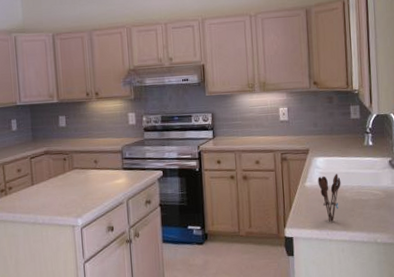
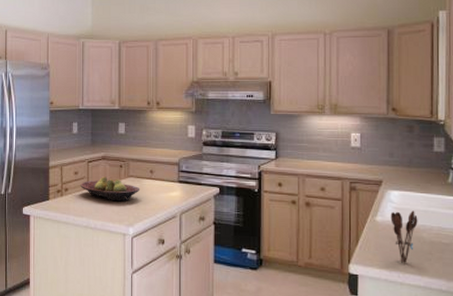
fruit bowl: none [24,171,86,195] -> present [80,176,141,202]

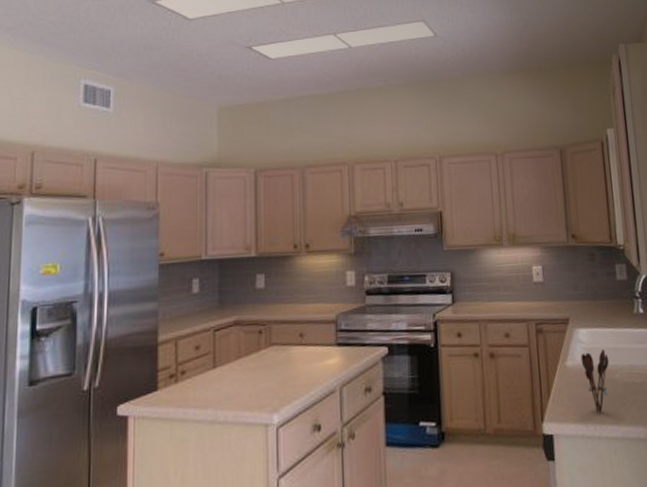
fruit bowl: present [80,176,141,202] -> none [204,348,287,381]

